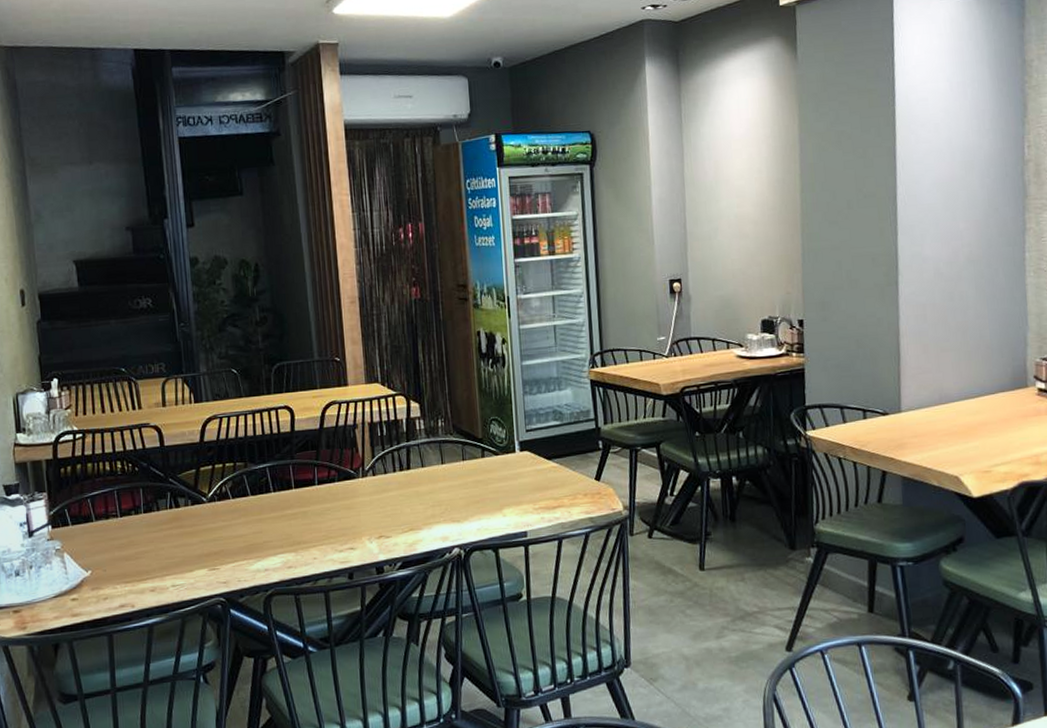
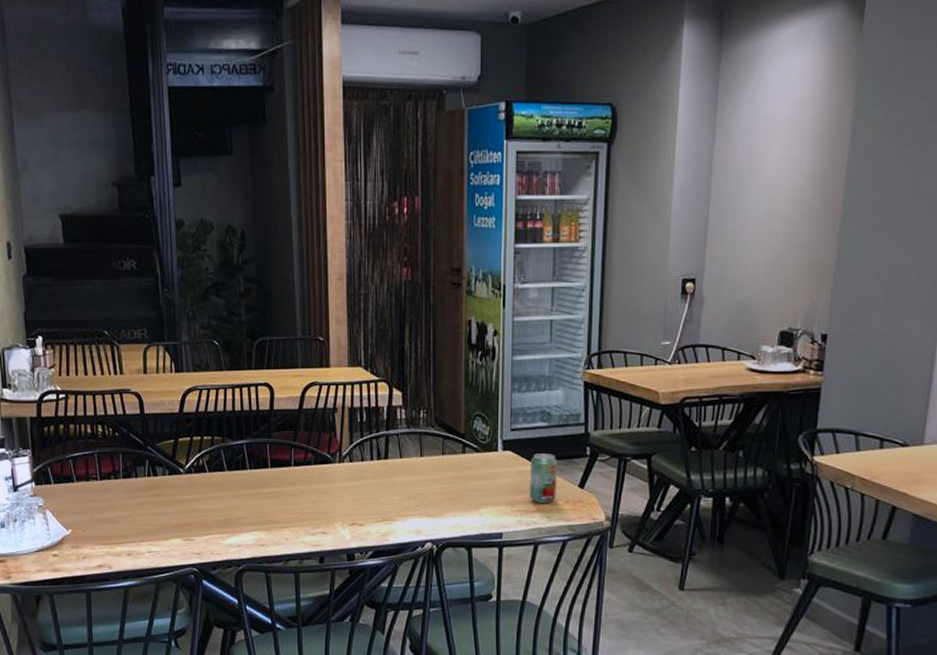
beverage can: none [547,450,575,499] -> present [529,454,557,503]

